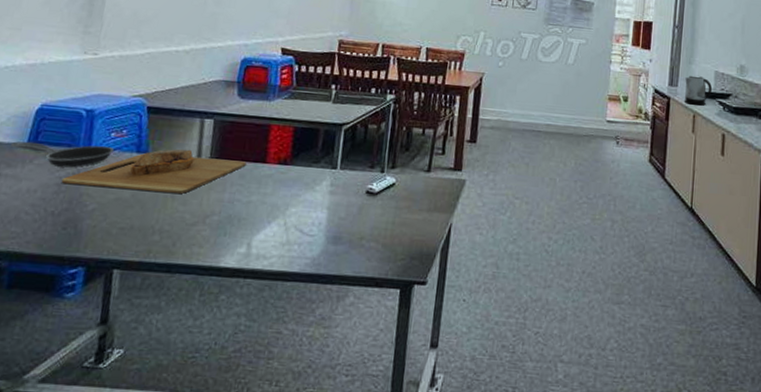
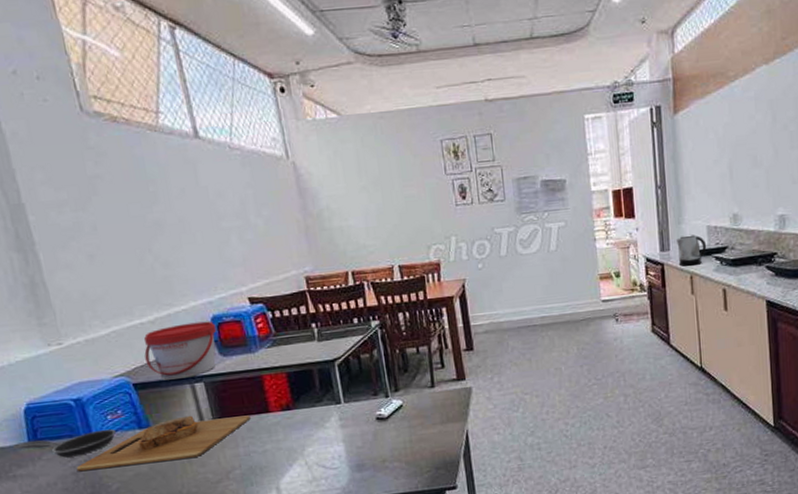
bucket: none [167,59,244,112] -> present [144,321,217,380]

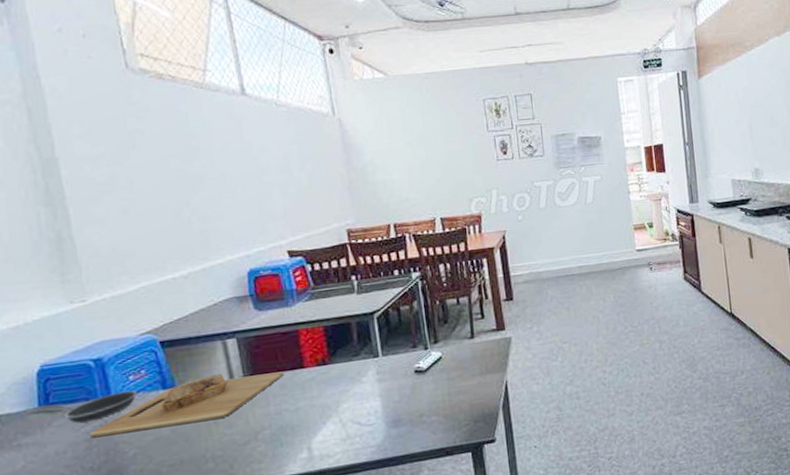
bucket: present [144,321,217,380] -> none [174,275,253,337]
kettle: present [676,234,707,267] -> none [704,186,732,217]

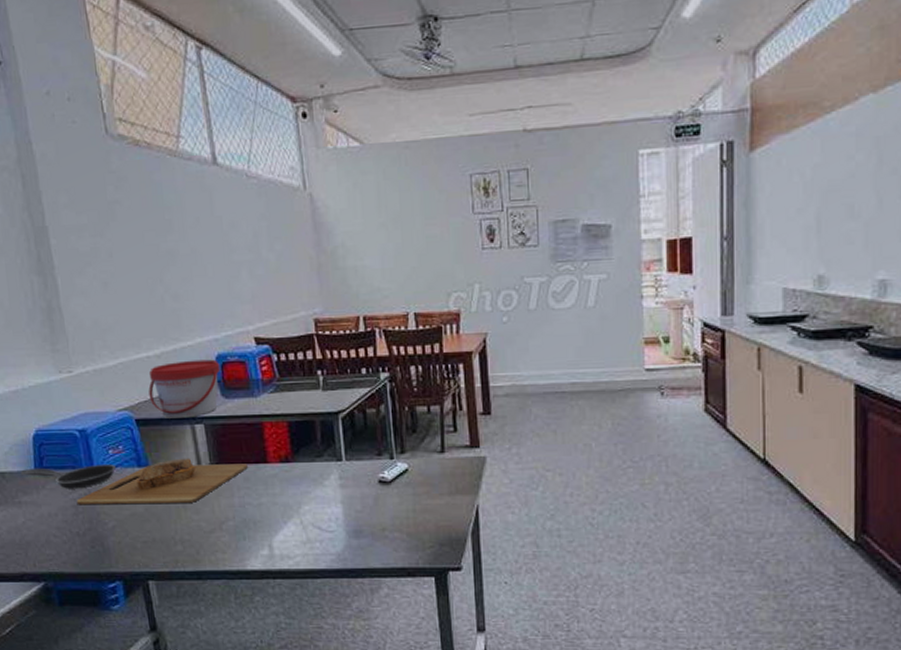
bucket: none [174,275,253,337] -> present [148,359,221,418]

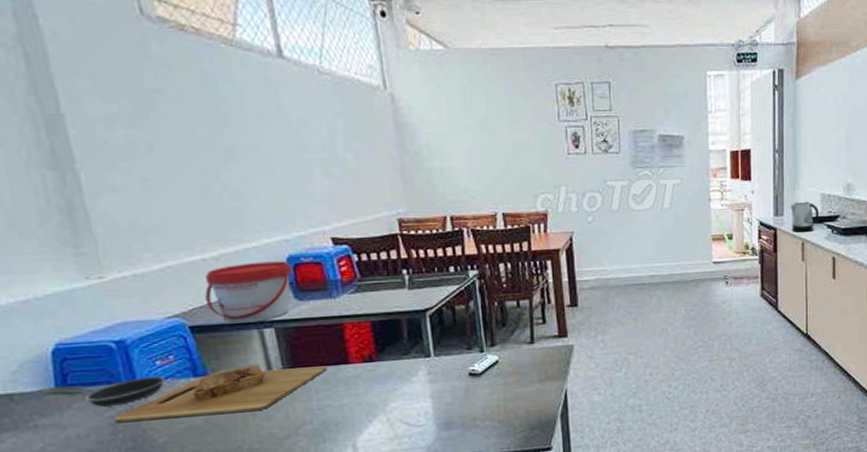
kettle: none [743,296,781,336] -> present [791,200,820,233]

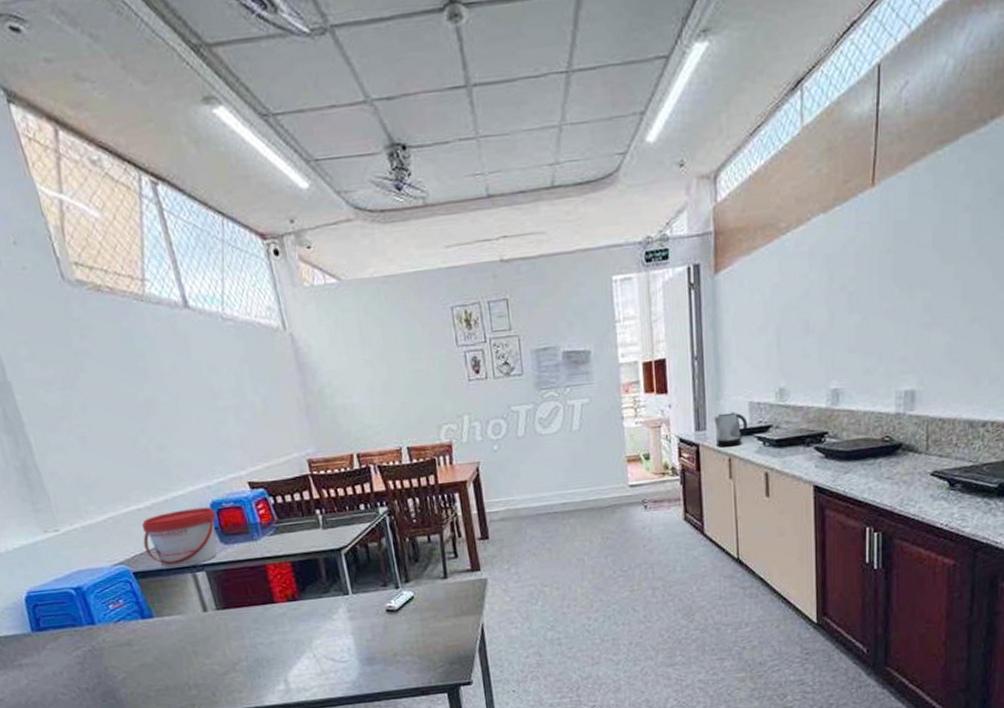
frying pan: present [34,375,167,407] -> none [15,618,119,647]
cutting board: present [114,363,327,423] -> none [81,605,255,662]

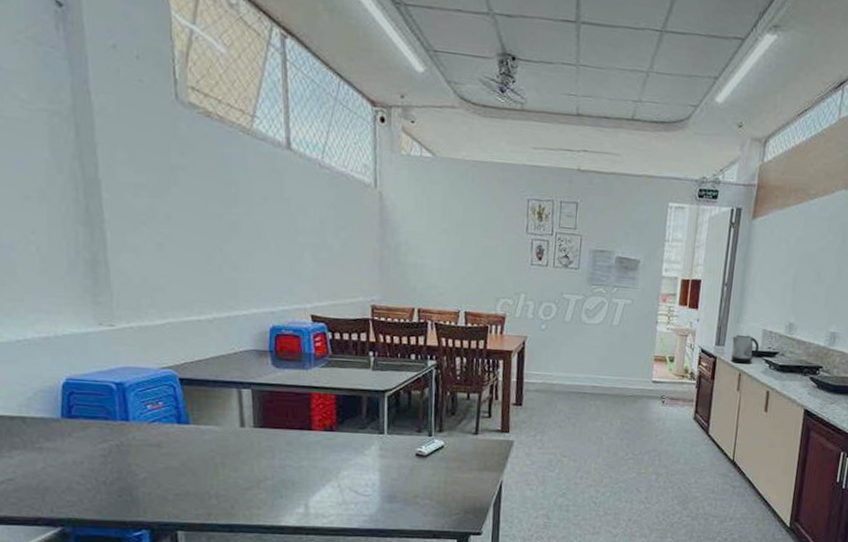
bucket: present [142,507,217,569] -> none [197,328,274,382]

